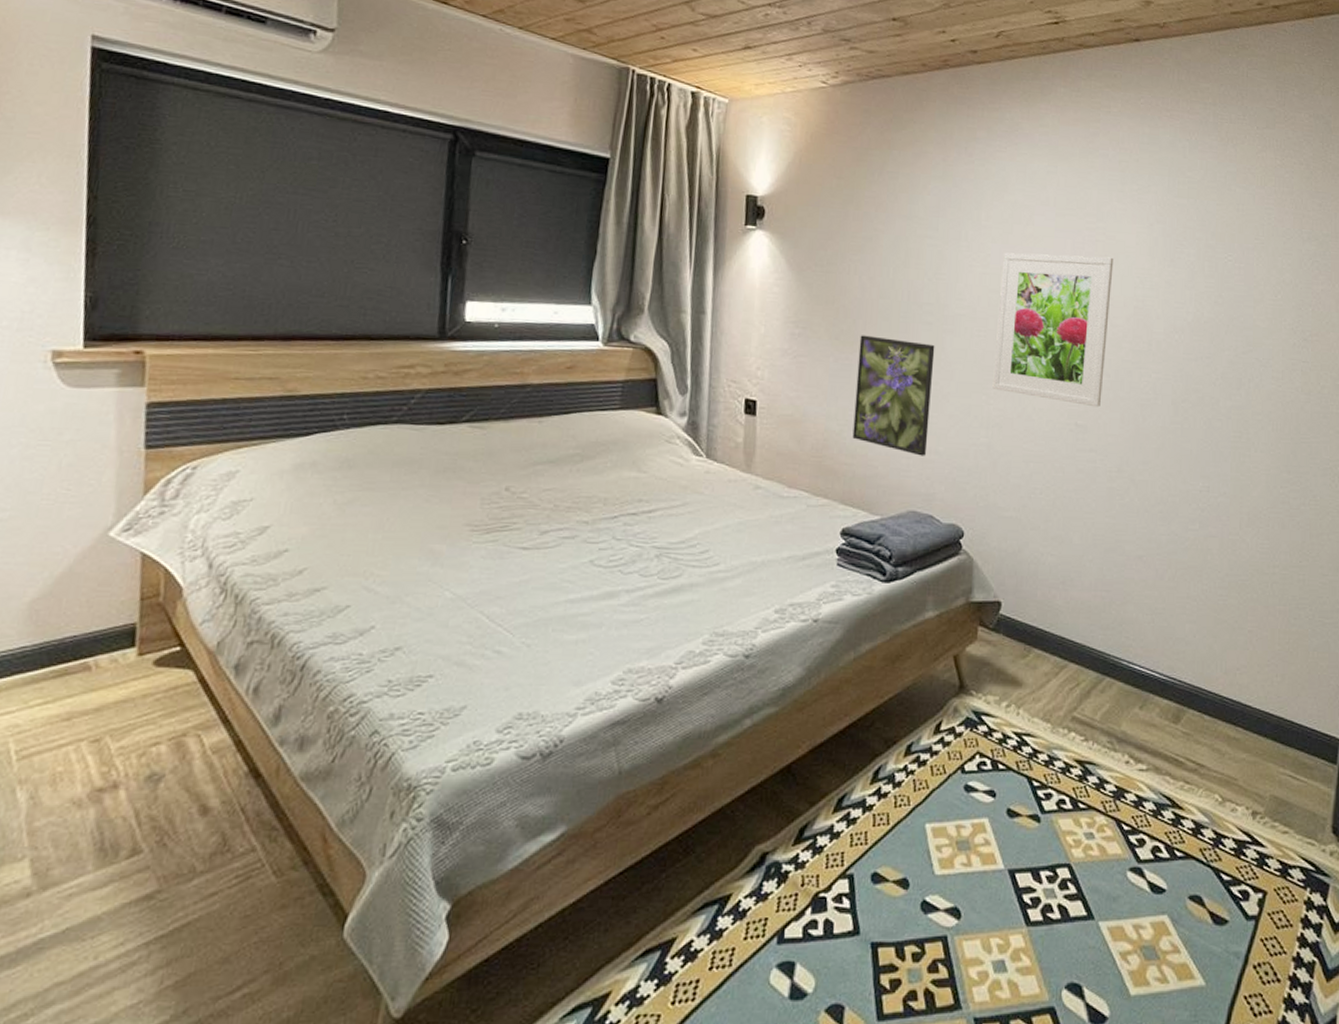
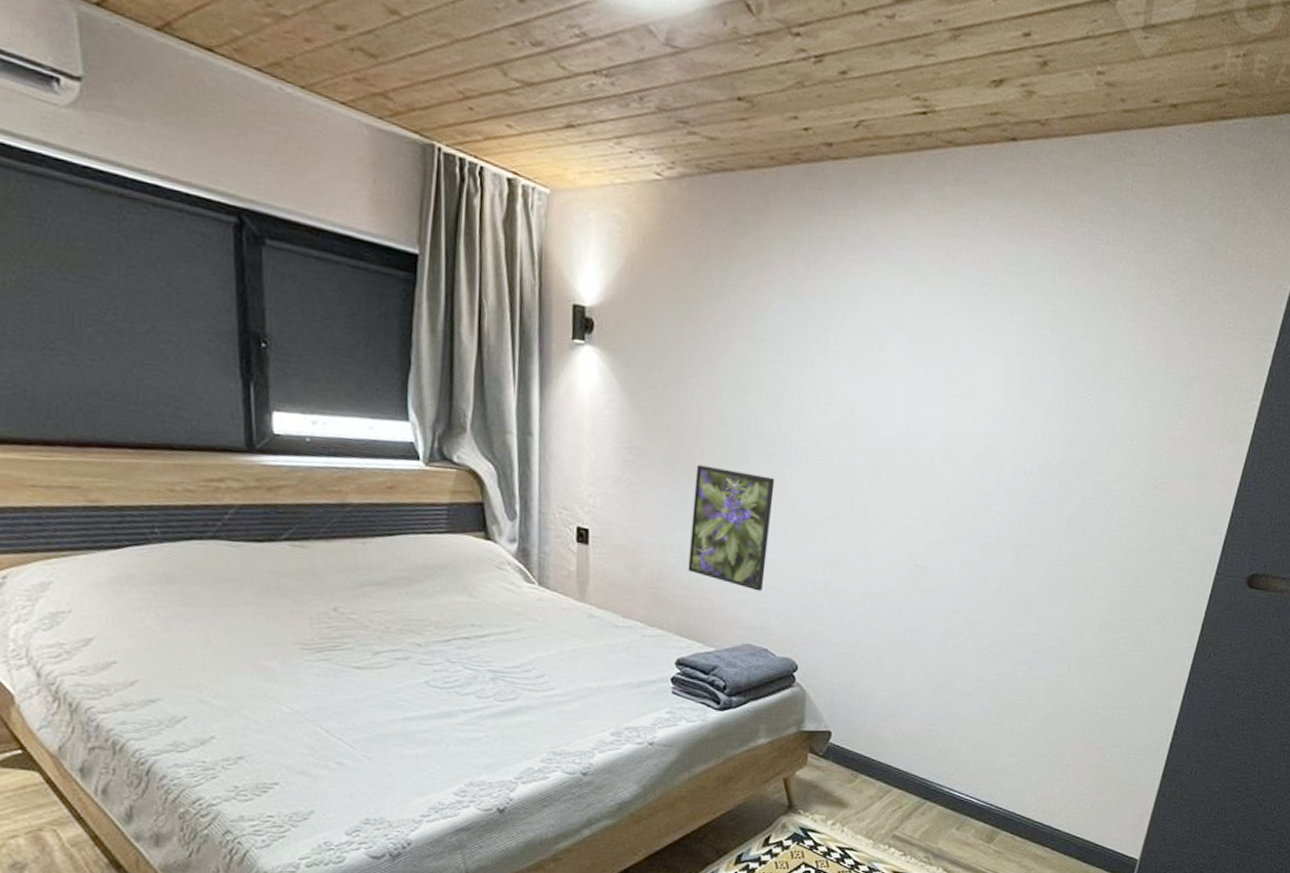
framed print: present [992,252,1114,408] -> none [832,381,967,549]

